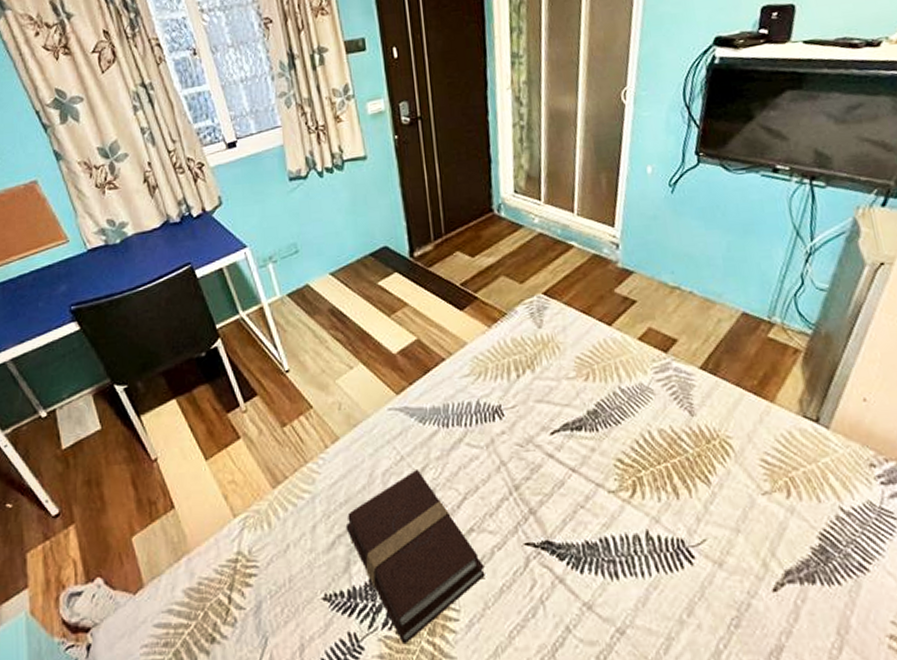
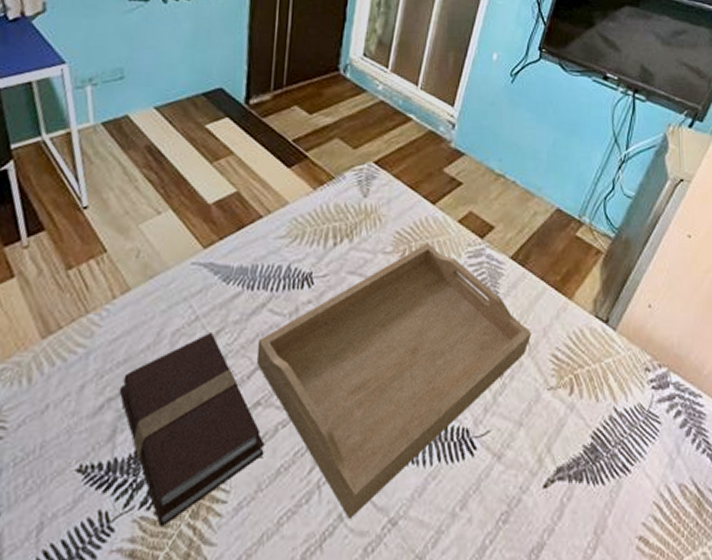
serving tray: none [461,364,736,631] -> present [256,243,532,520]

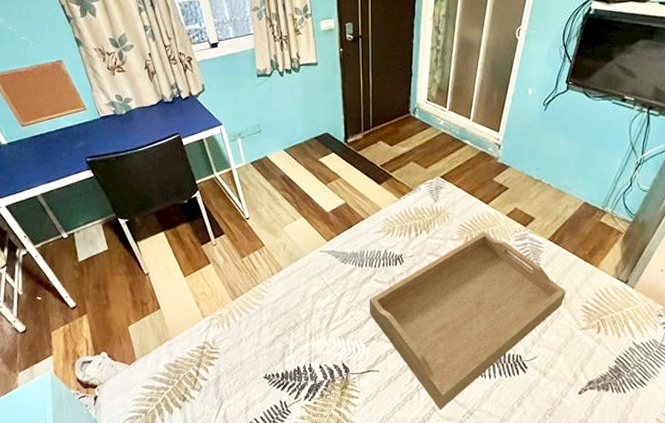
book: present [119,331,265,528] -> none [283,294,380,411]

